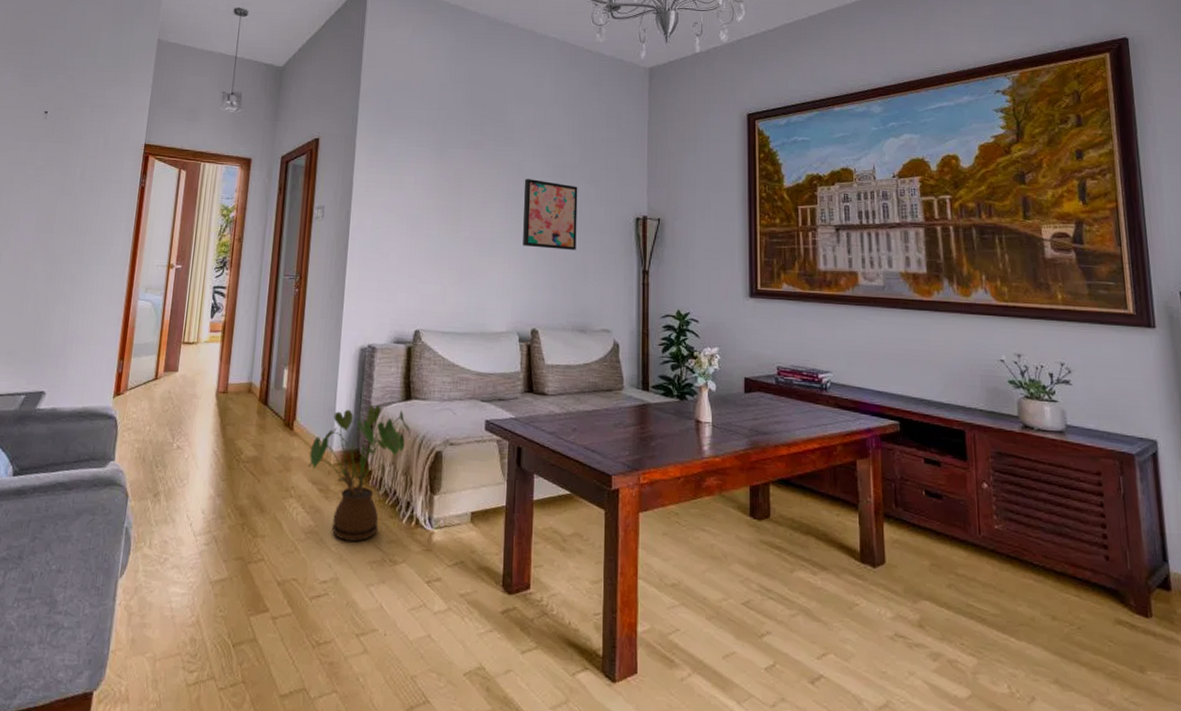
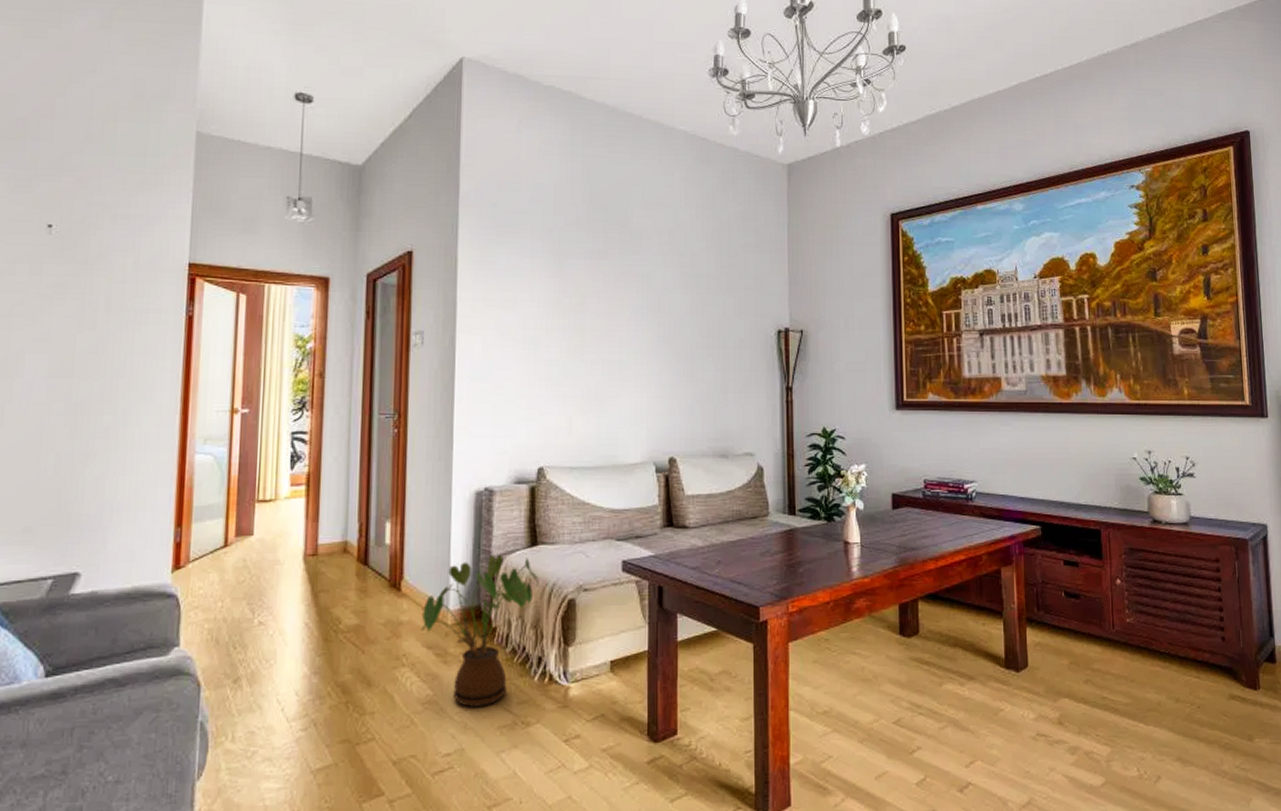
wall art: present [523,179,578,250] -> none [655,291,715,369]

